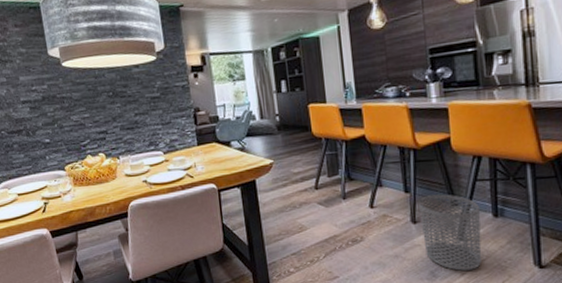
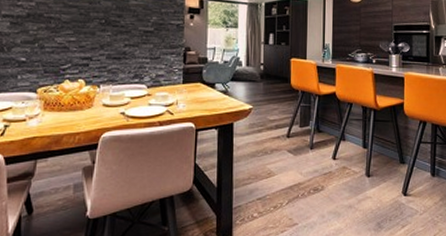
waste bin: present [419,194,482,271] -> none [373,152,421,223]

